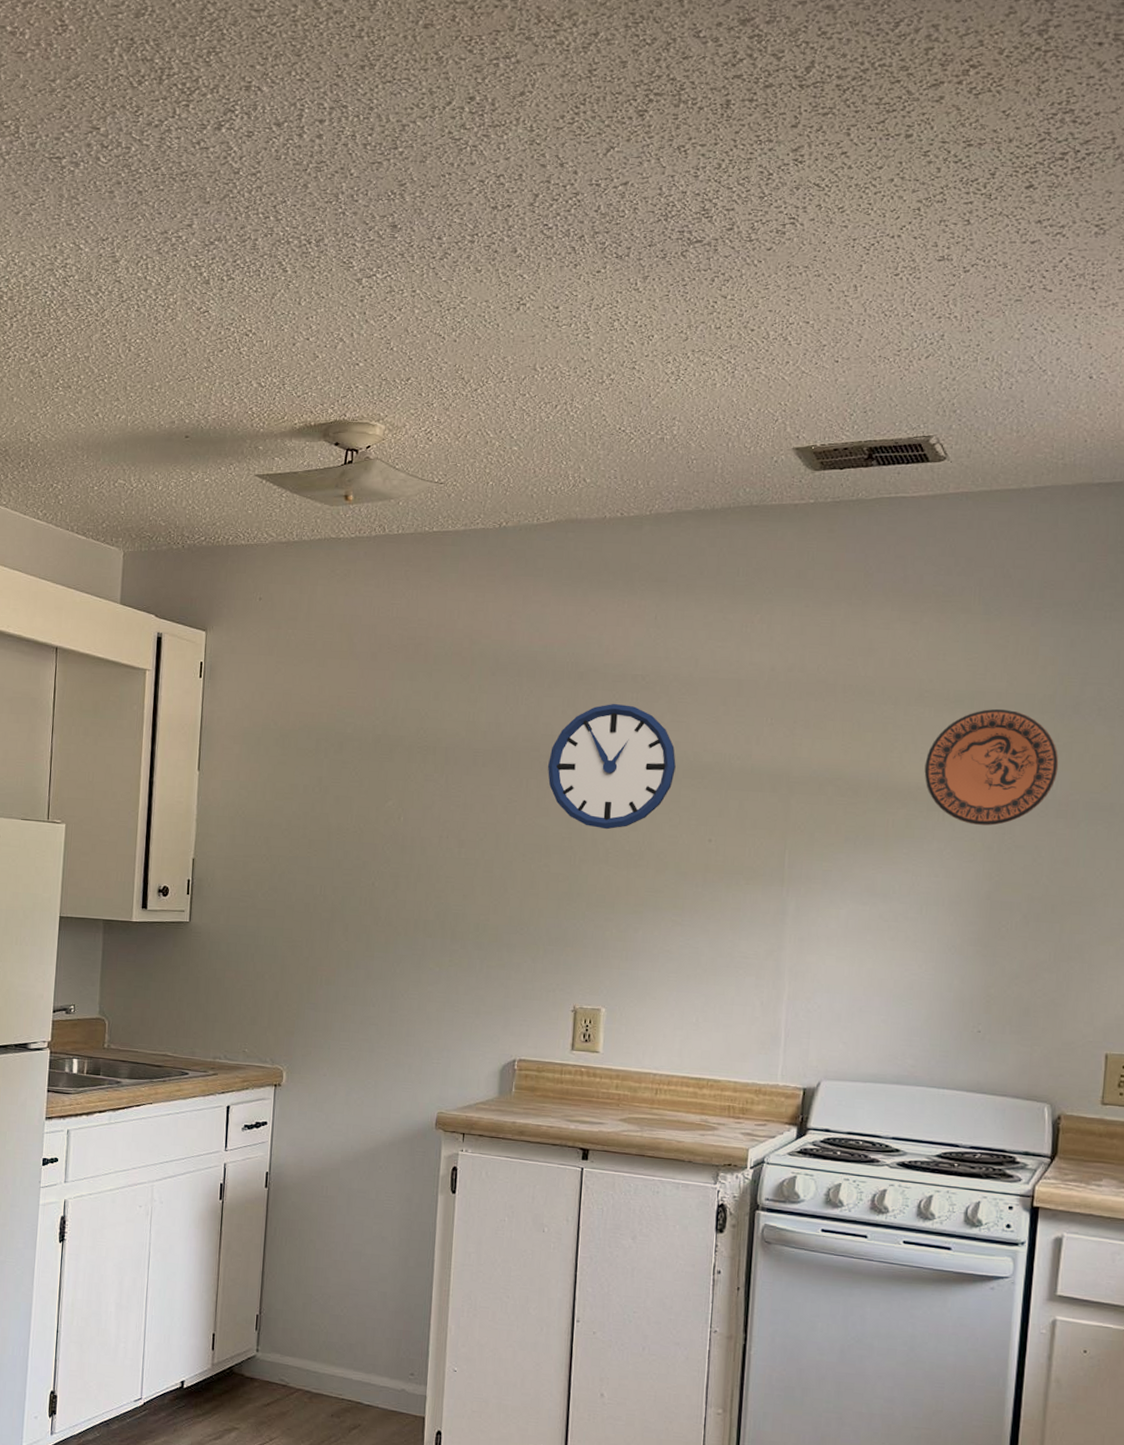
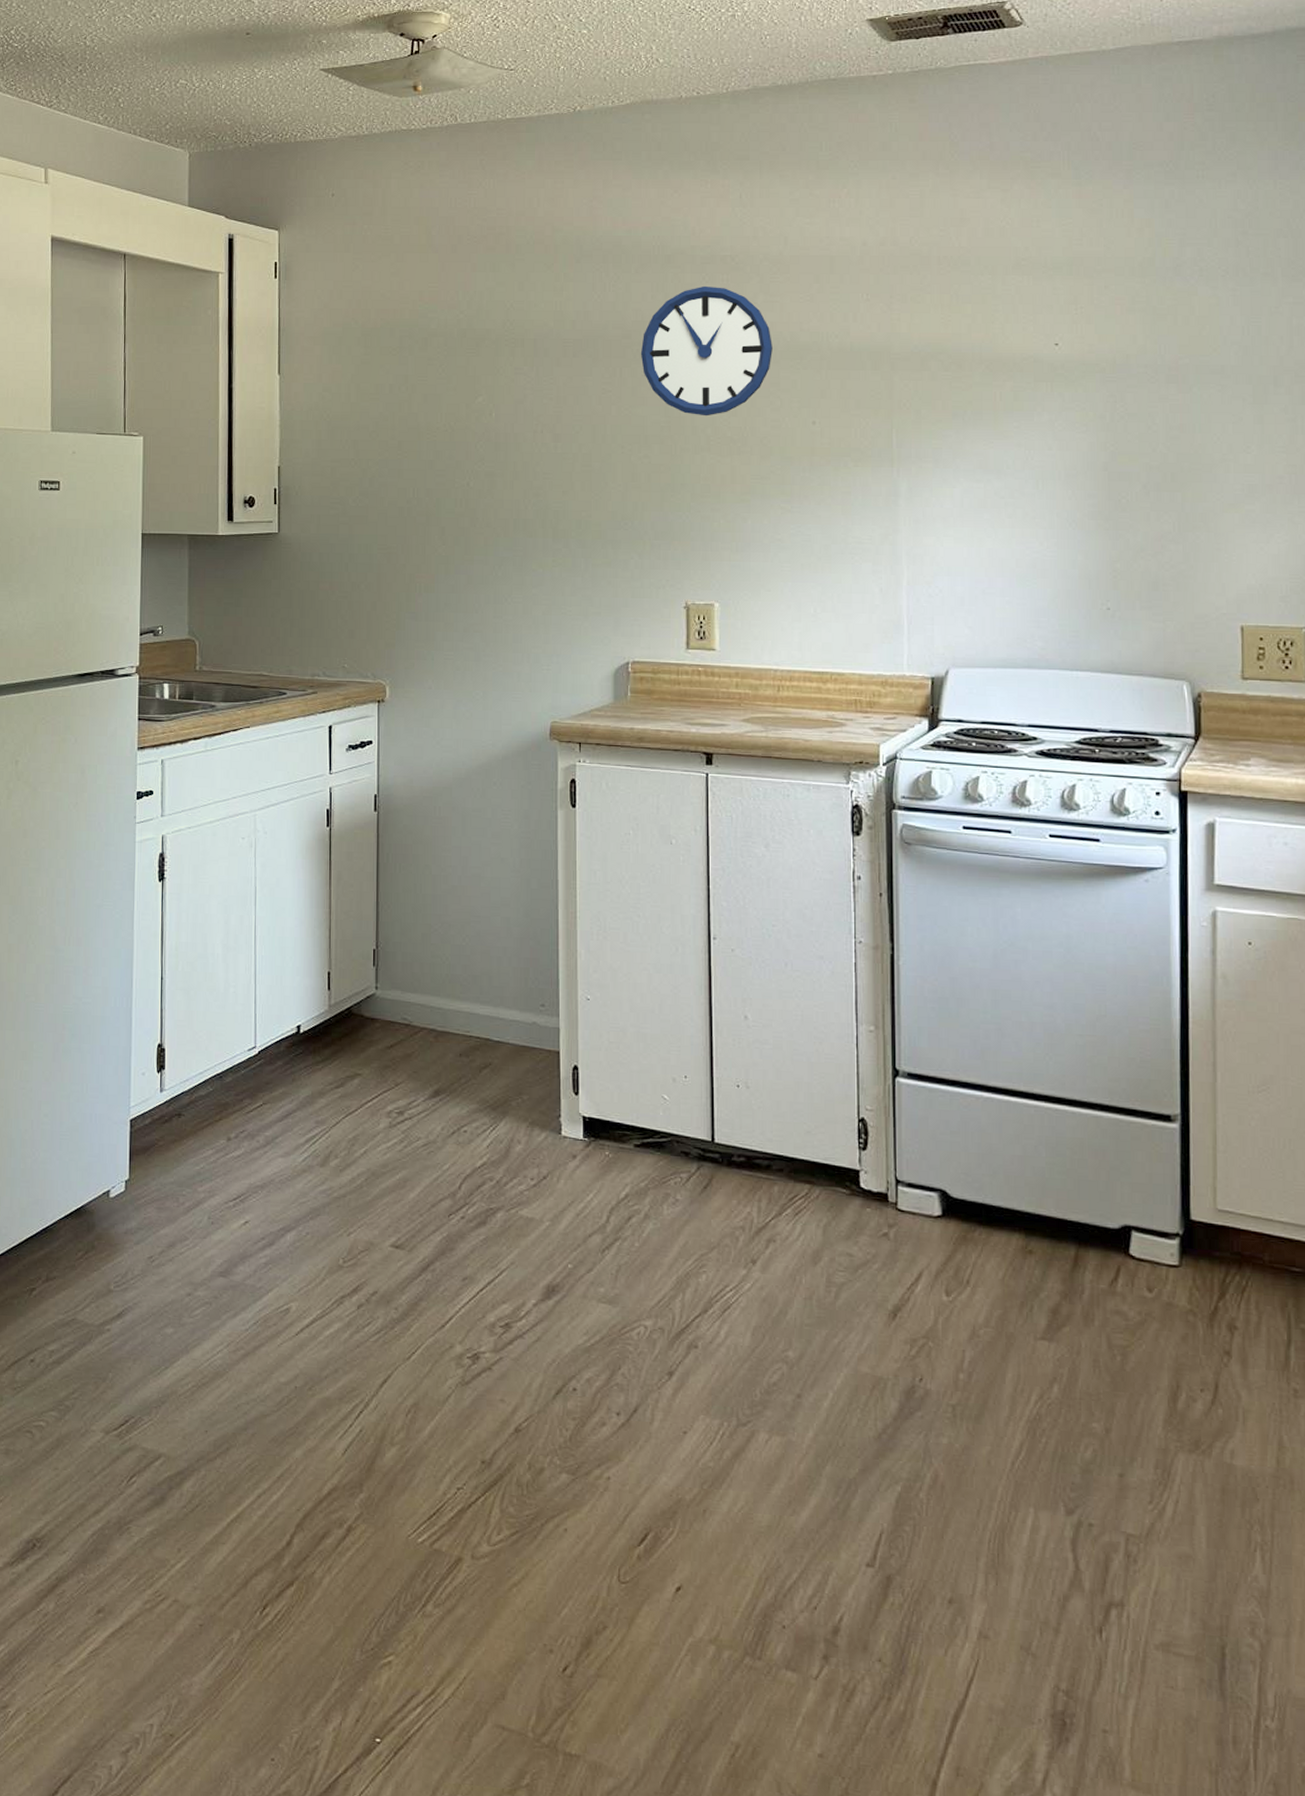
decorative plate: present [924,709,1059,826] -> none [1028,274,1165,394]

